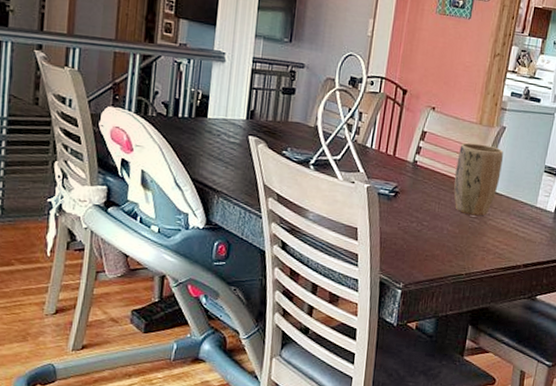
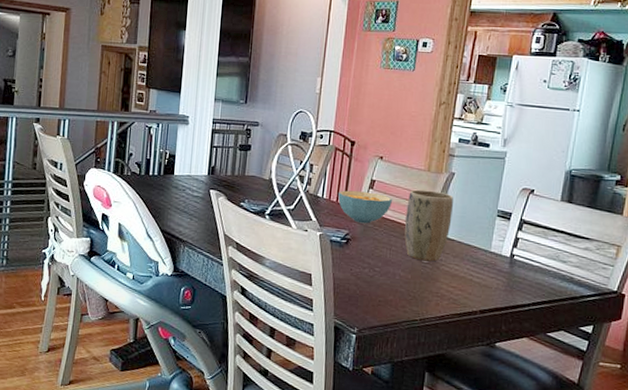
cereal bowl: none [387,141,444,177] -> present [338,190,393,224]

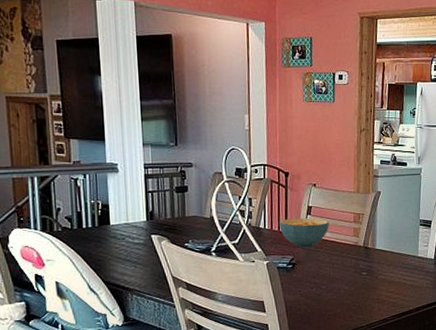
plant pot: present [404,189,453,262] -> none [342,209,383,273]

